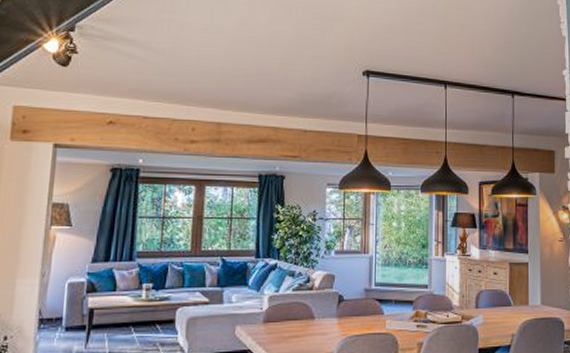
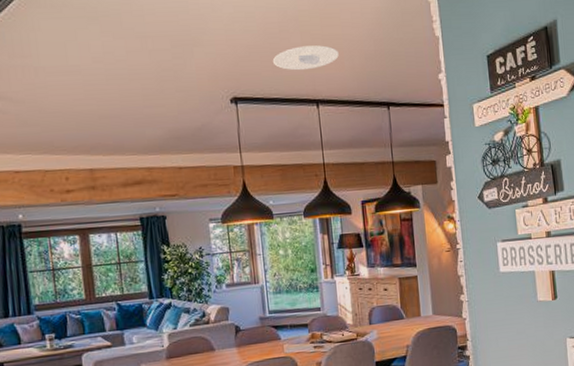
recessed light: none [407,31,470,53] -> present [272,45,339,71]

